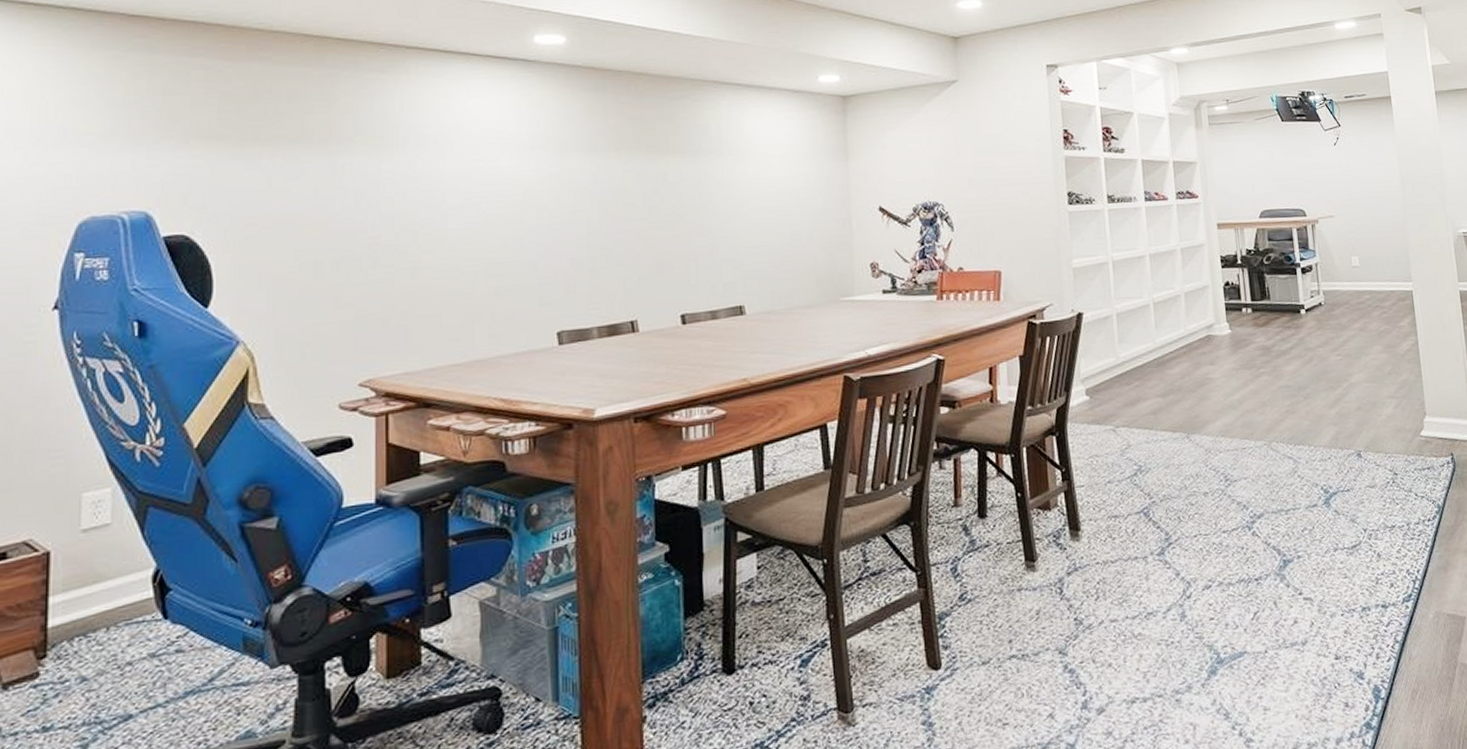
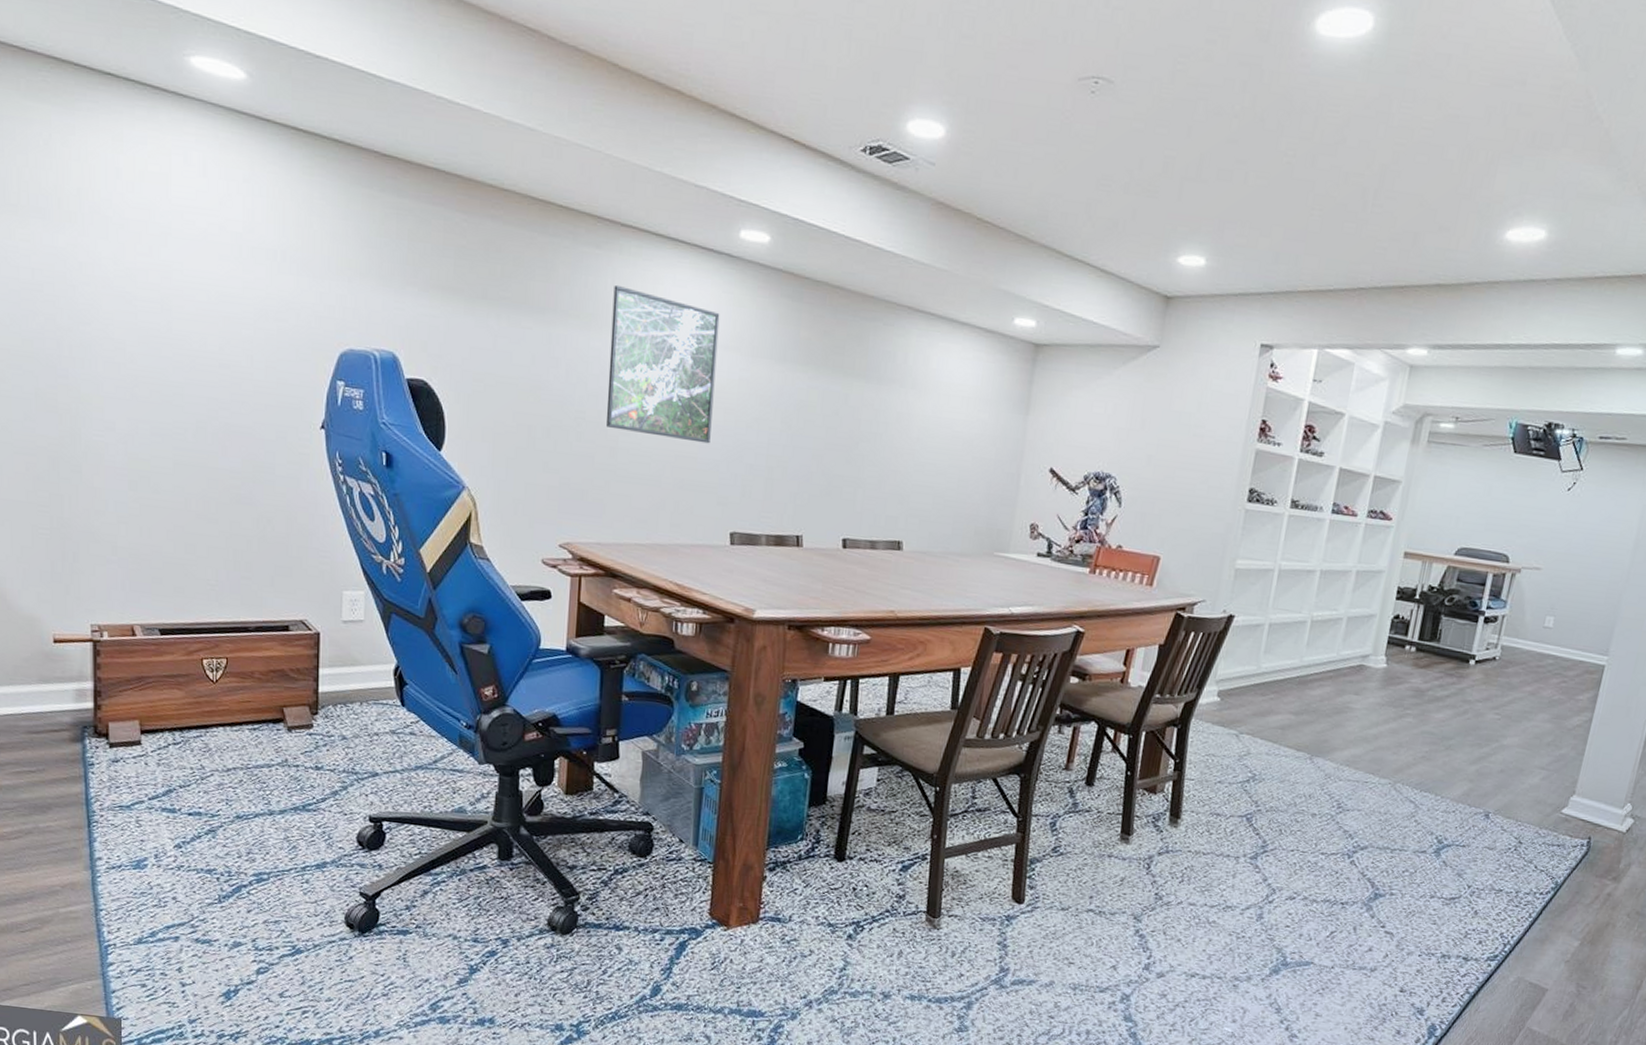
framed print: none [403,105,524,249] -> present [606,285,720,444]

